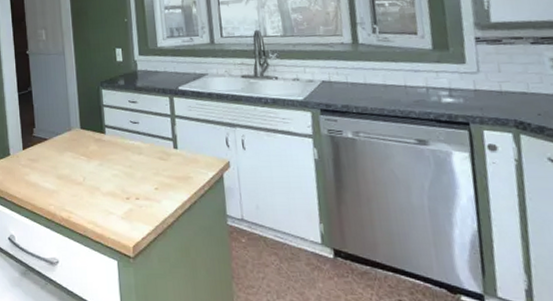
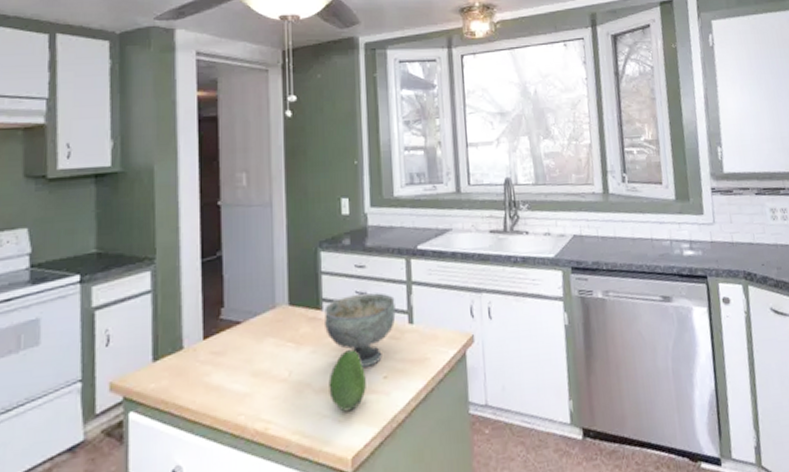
bowl: none [107,123,163,179] -> present [323,293,396,367]
fruit: none [112,165,142,212] -> present [328,350,366,412]

